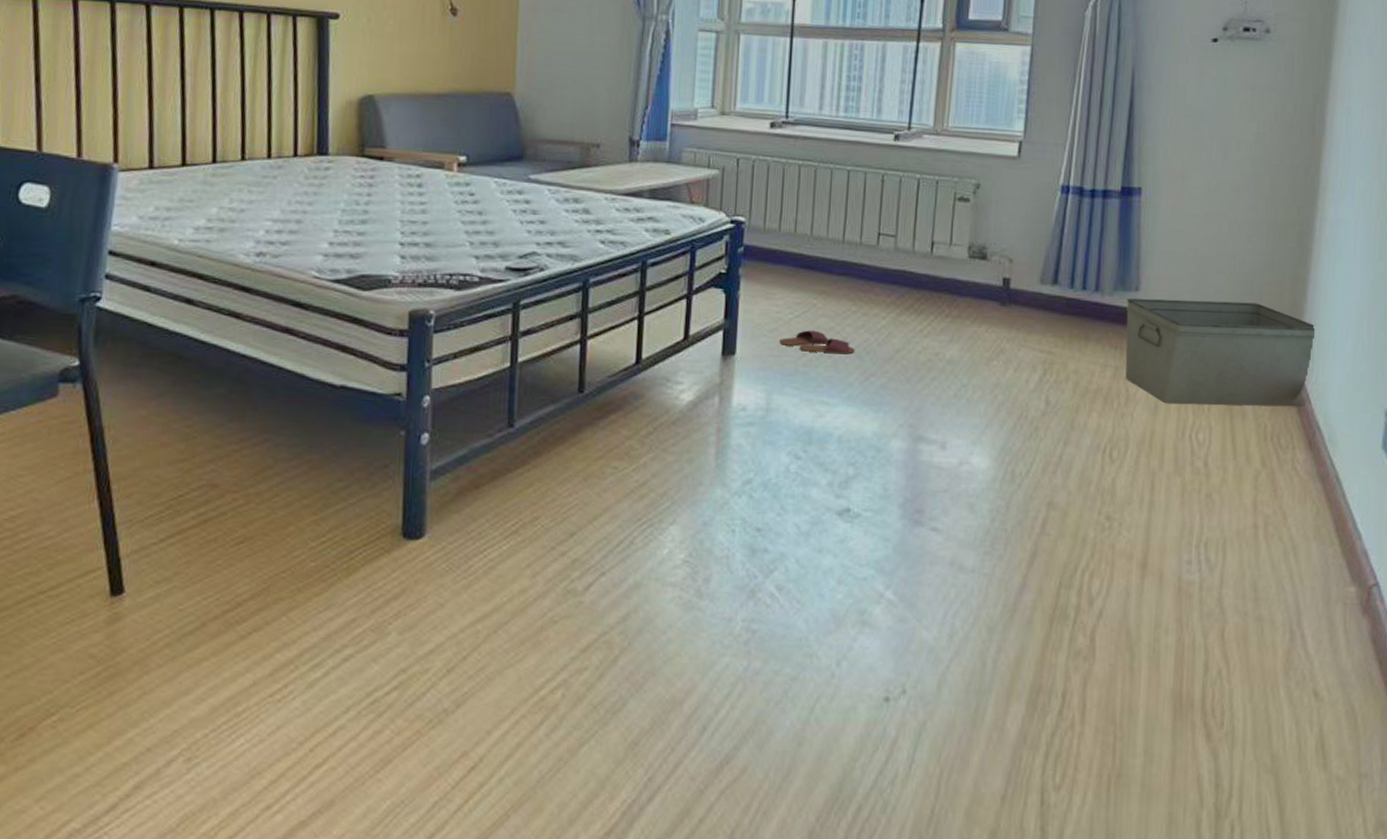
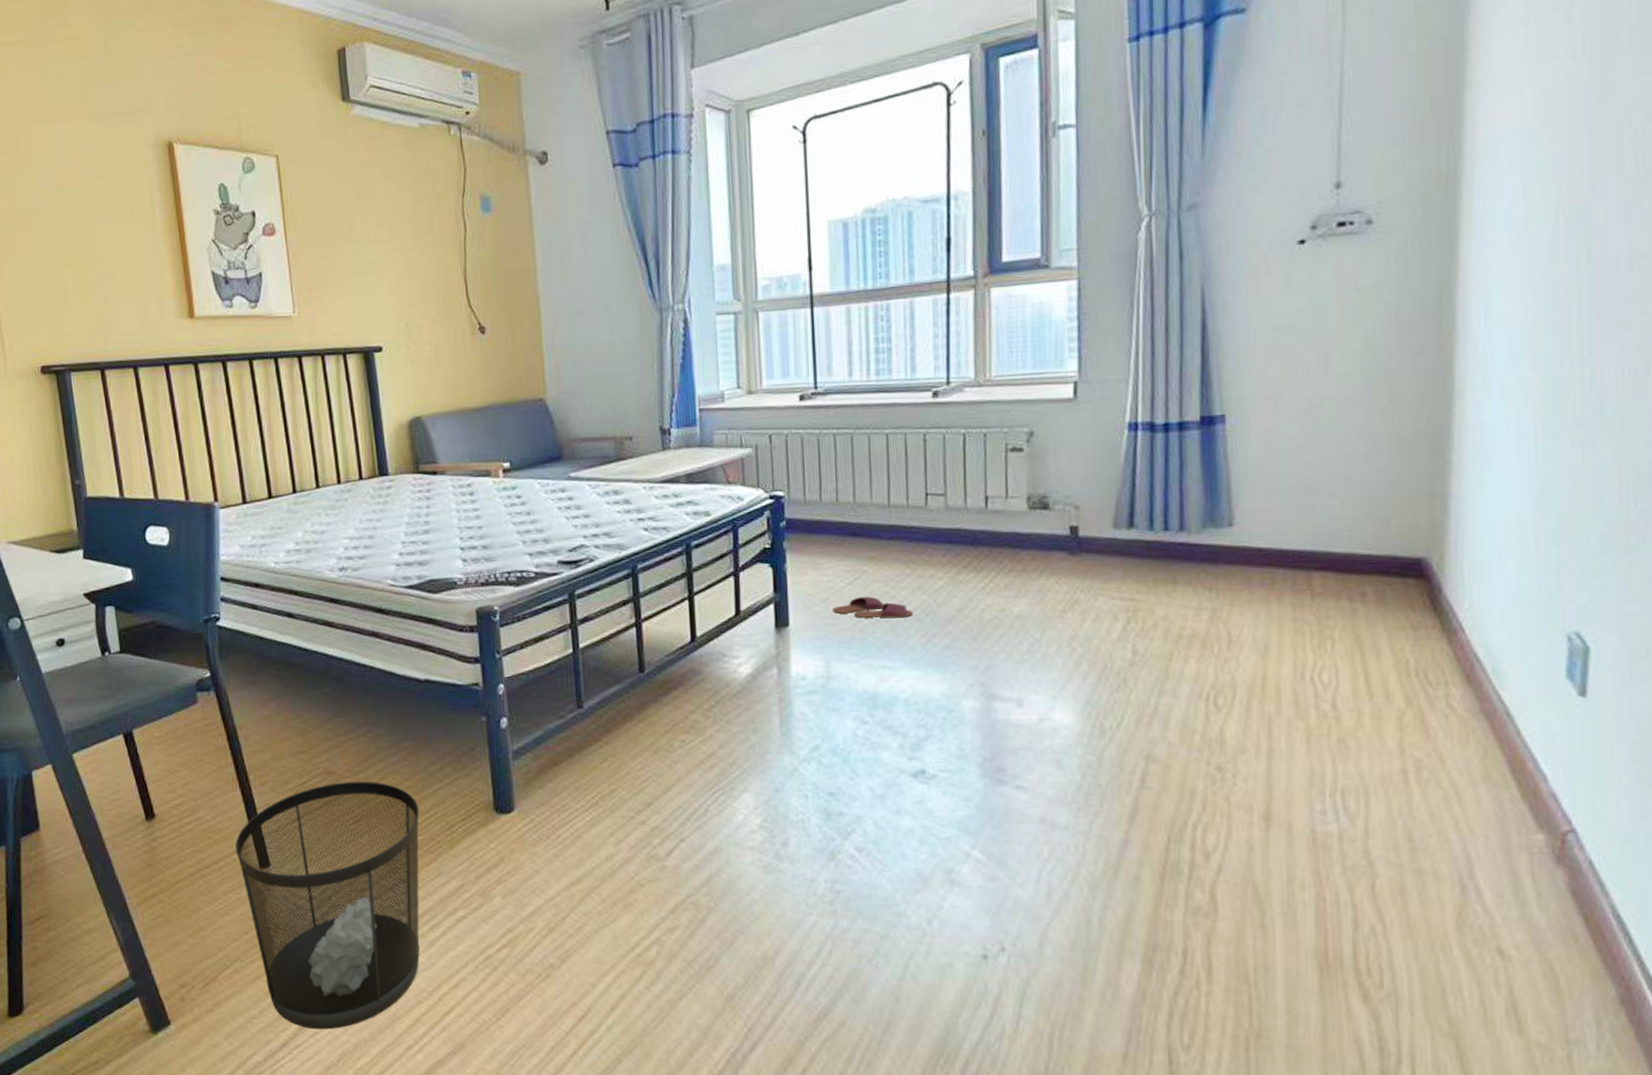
waste bin: none [81,496,316,789] -> present [235,781,420,1030]
storage bin: present [1125,298,1316,407] -> none [1219,527,1464,644]

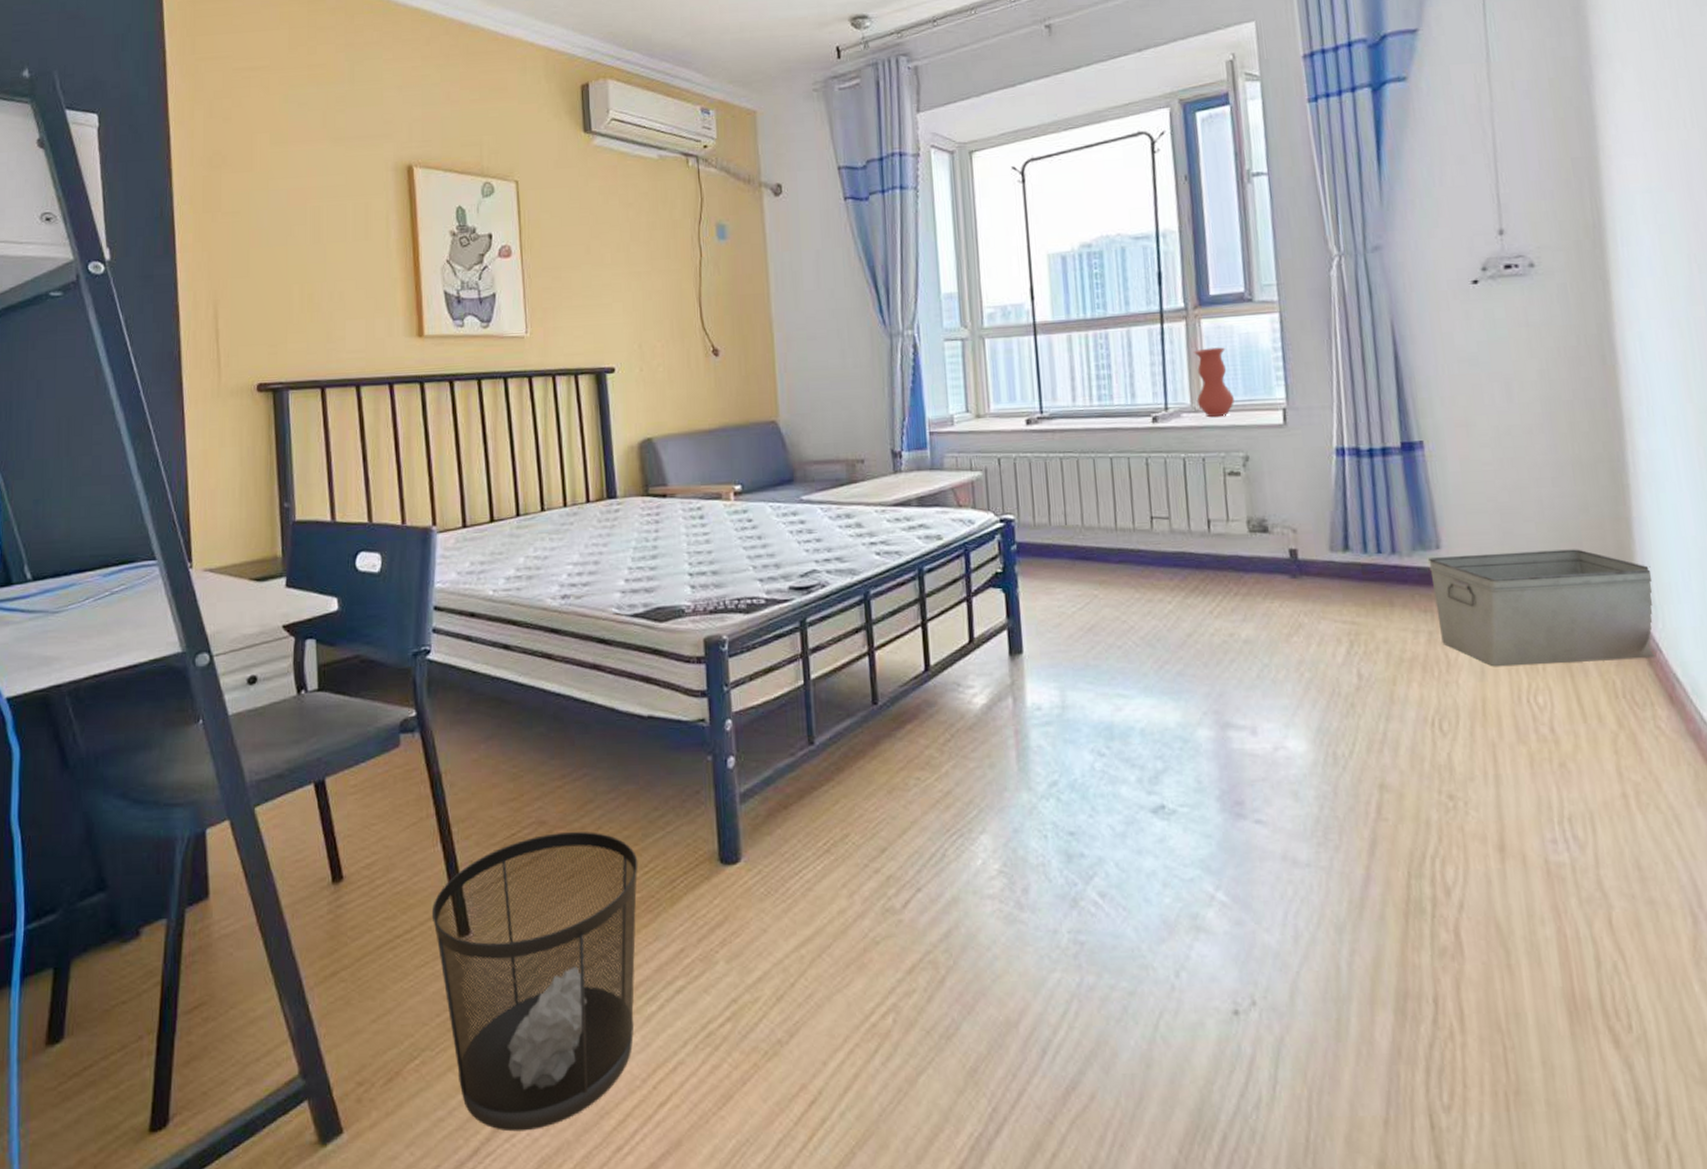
slippers: present [832,596,914,618] -> none [1065,622,1145,644]
vase: none [980,318,1022,391] -> present [1193,347,1234,417]
storage bin: none [1219,527,1464,644] -> present [1428,549,1656,666]

